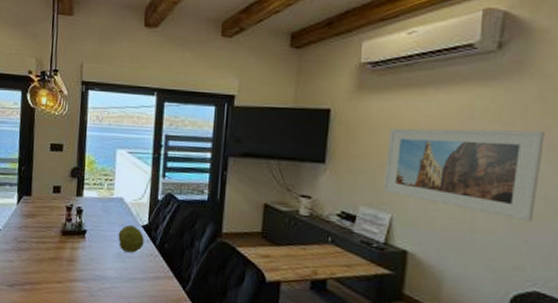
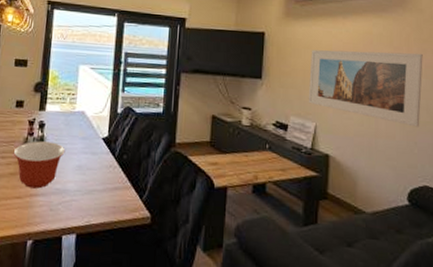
mixing bowl: none [52,227,104,274] -> present [13,141,66,189]
fruit: present [118,224,144,253] -> none [79,137,104,165]

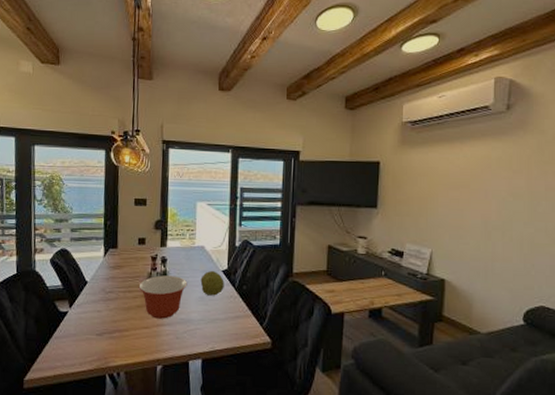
fruit: none [79,137,104,165] -> present [200,270,224,296]
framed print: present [308,50,423,127] -> none [424,175,543,250]

